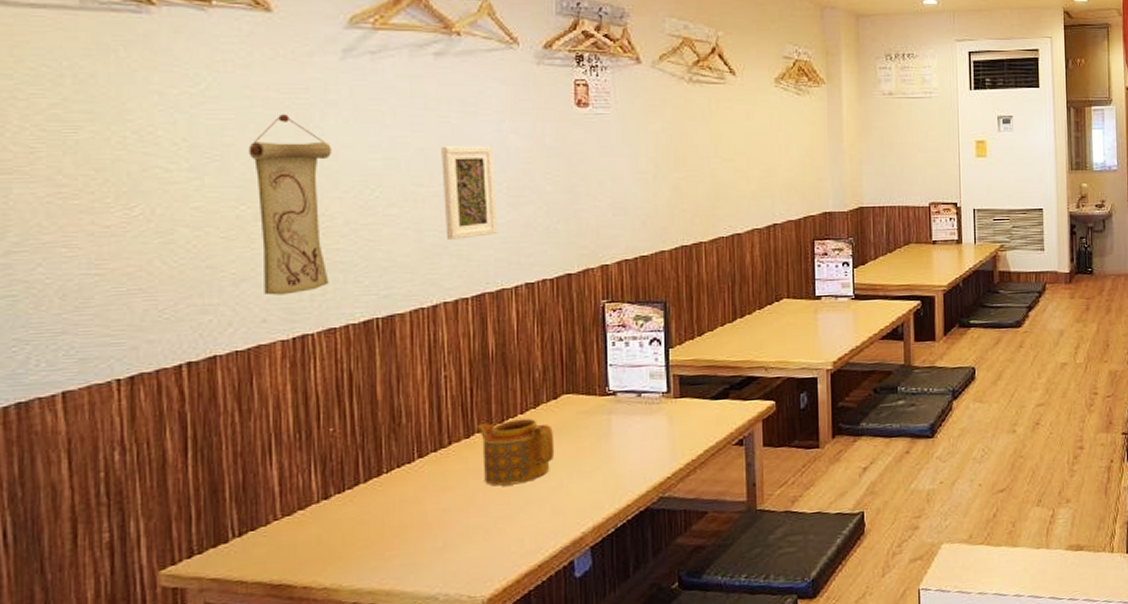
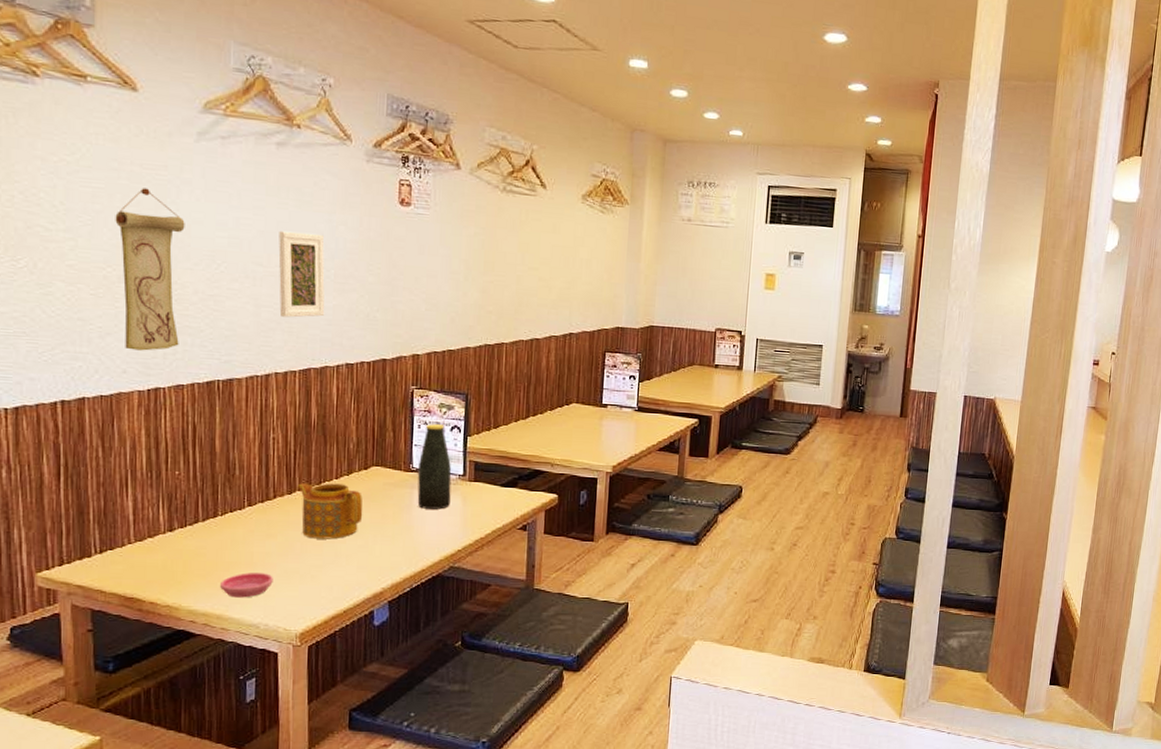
saucer: none [389,533,452,568] -> present [220,572,273,598]
bottle: none [616,339,655,436] -> present [417,424,452,510]

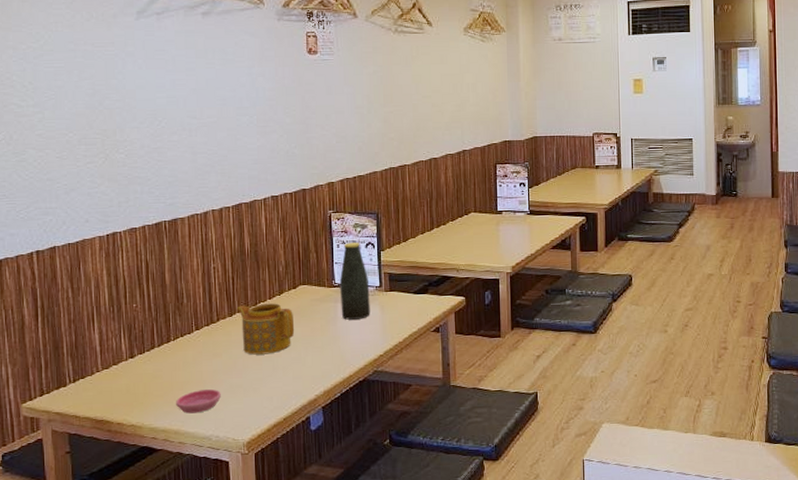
wall scroll: present [115,188,185,351] -> none [74,63,131,202]
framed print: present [278,230,325,318] -> none [208,86,251,161]

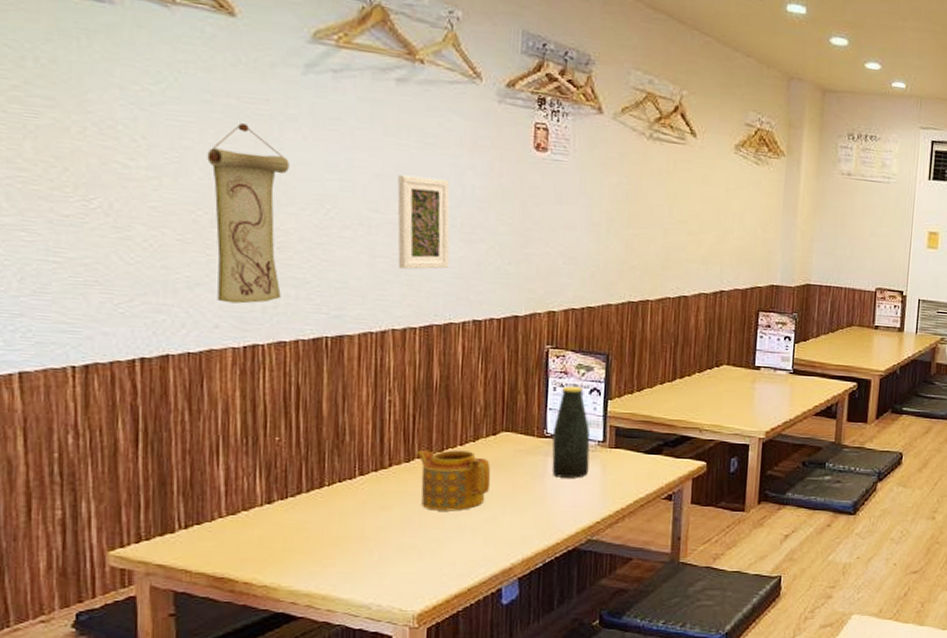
wall scroll: none [74,63,131,202] -> present [207,123,290,304]
saucer: present [176,388,221,414] -> none [326,547,388,576]
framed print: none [208,86,251,161] -> present [397,174,450,270]

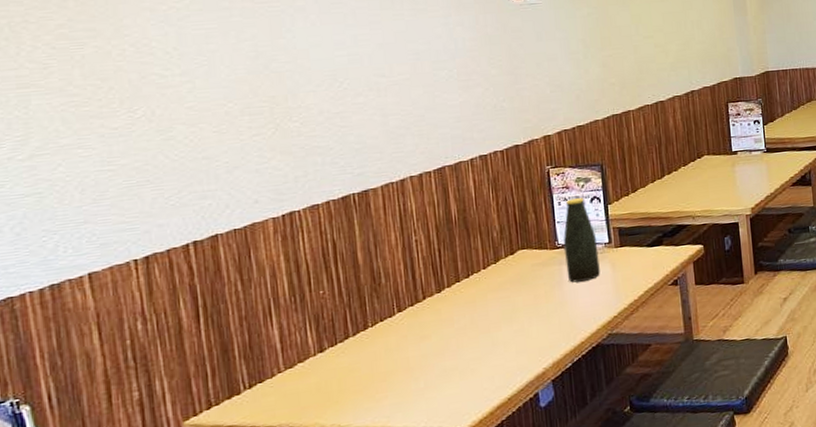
wall scroll: present [207,123,290,304] -> none [231,21,310,180]
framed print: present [397,174,450,270] -> none [398,37,453,122]
teapot: present [415,450,491,511] -> none [445,272,516,333]

